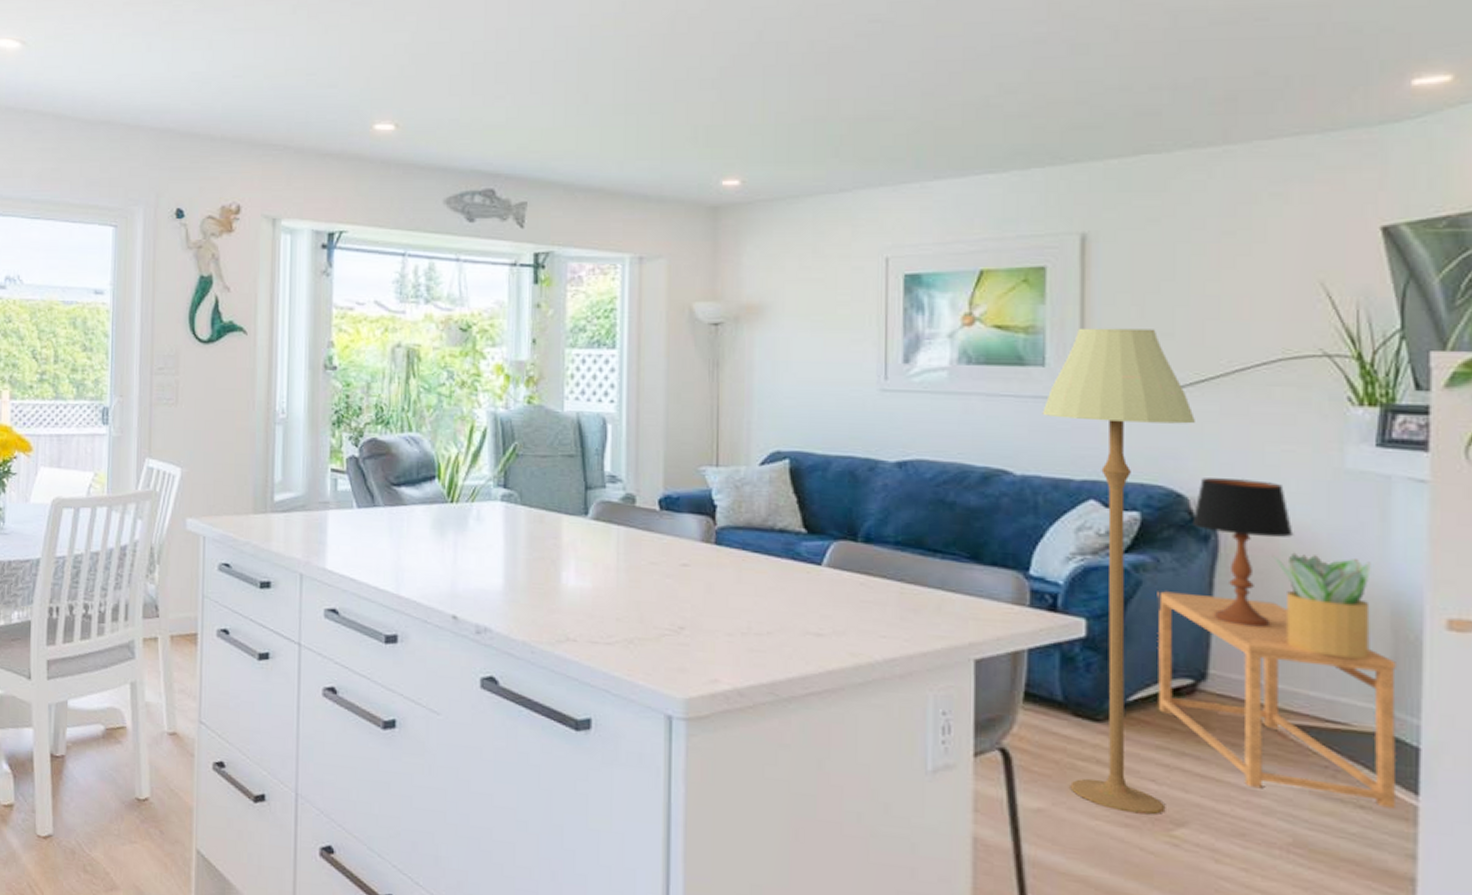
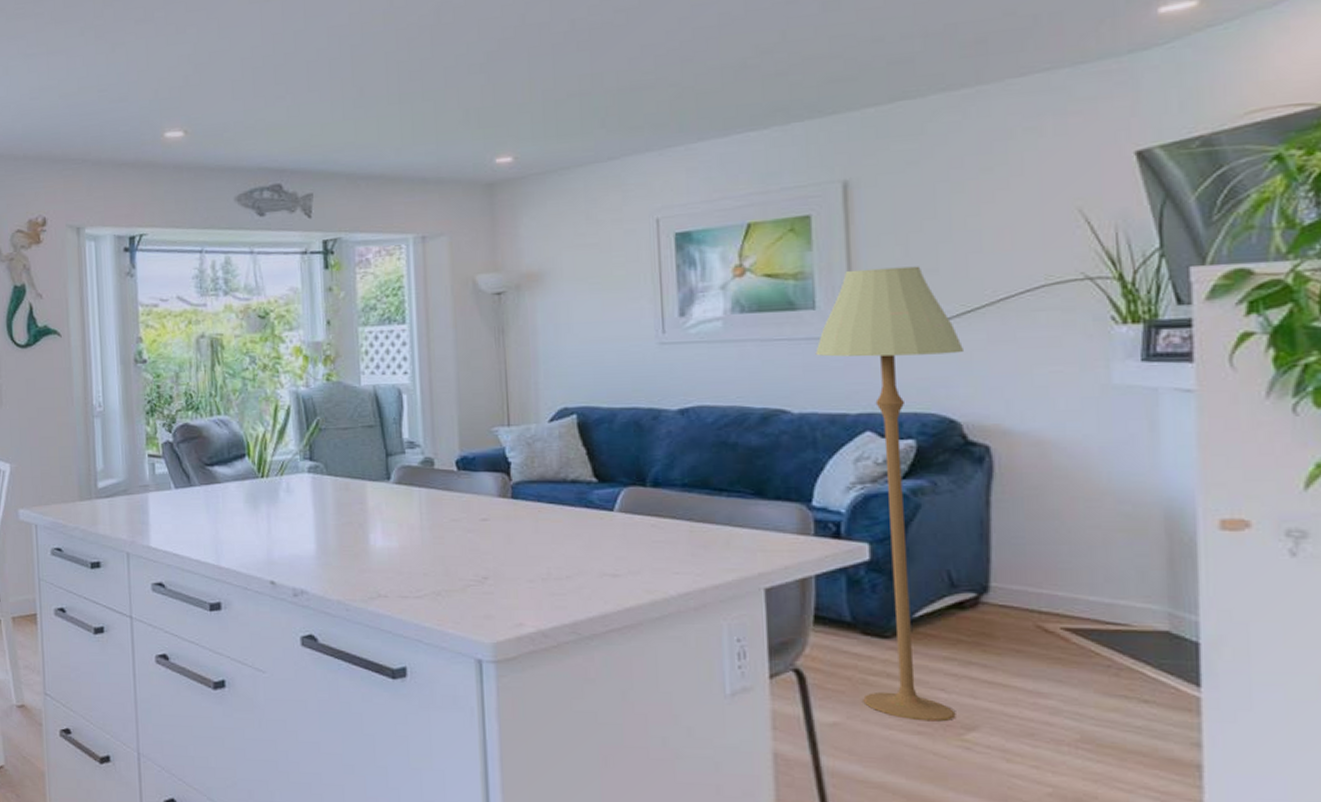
side table: present [1157,591,1396,809] -> none [936,512,1178,701]
table lamp: present [1192,478,1294,627] -> none [966,401,1065,539]
potted plant: present [1272,552,1371,659] -> none [1045,467,1146,563]

